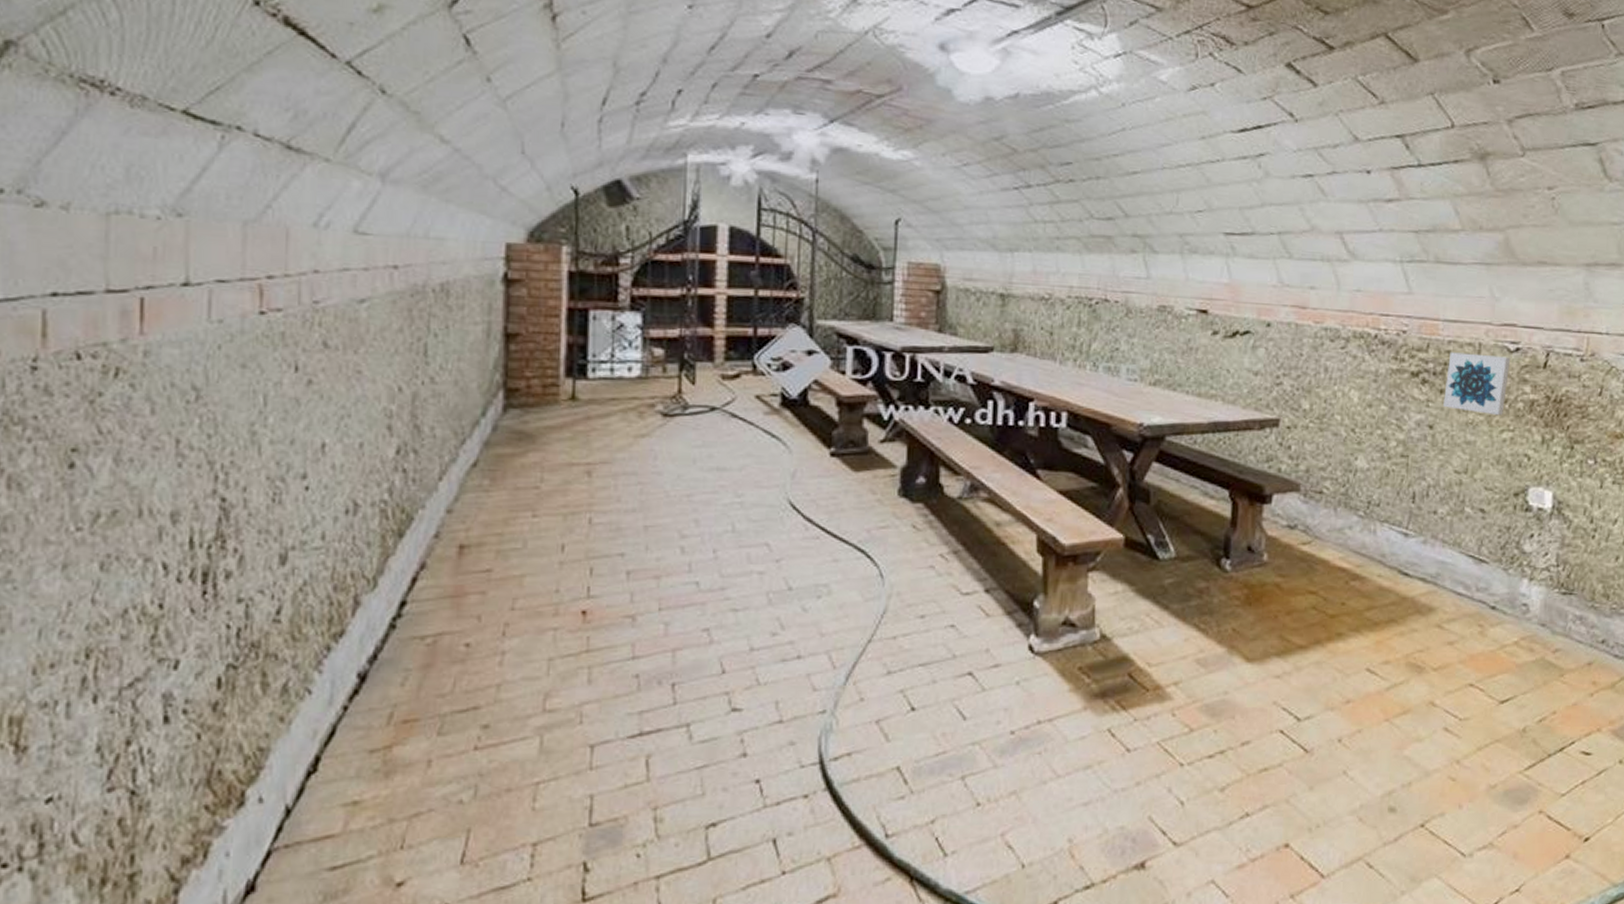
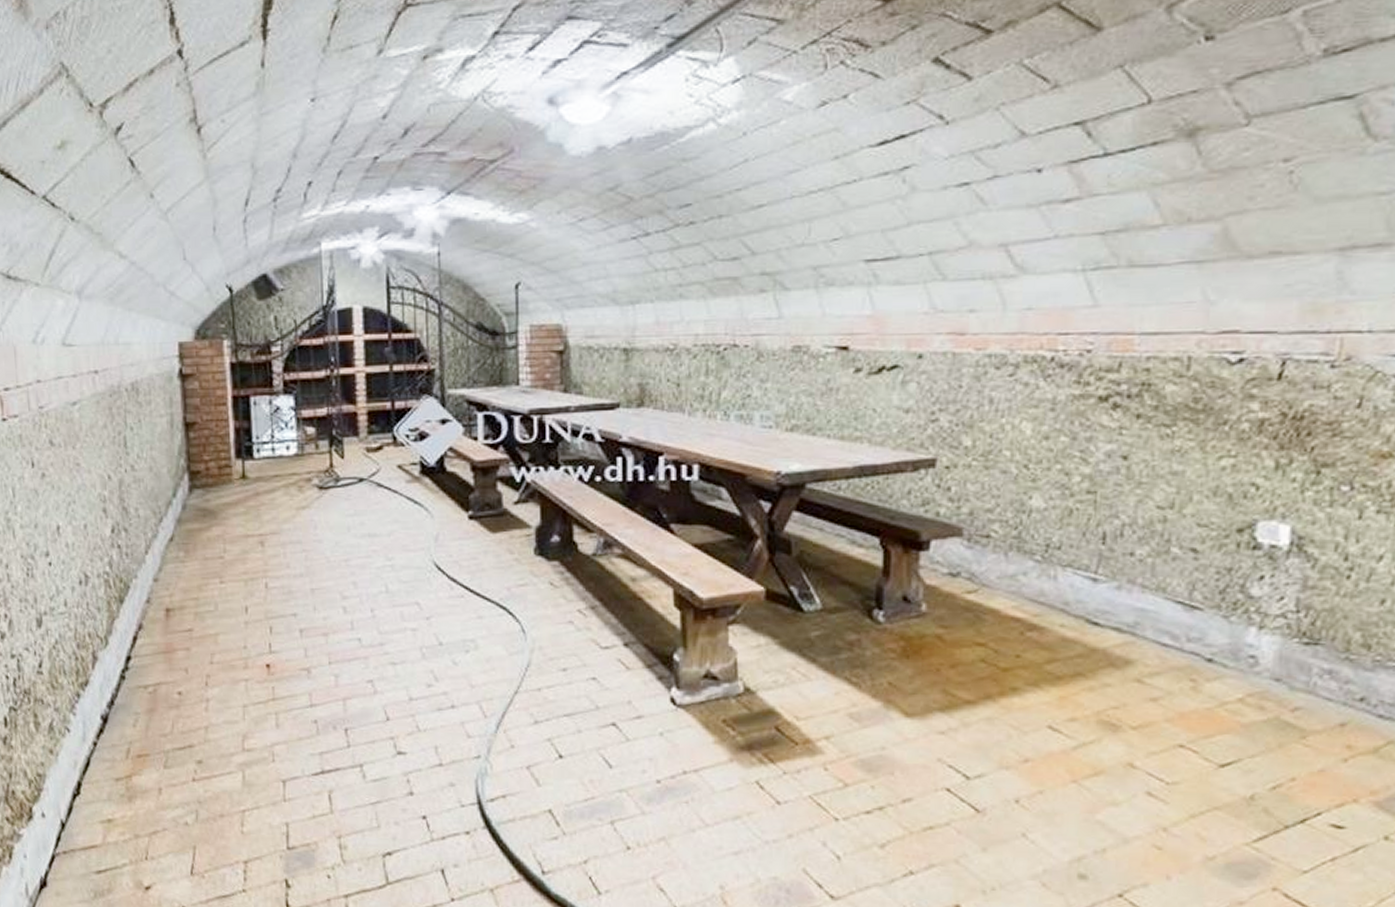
wall art: present [1443,352,1511,416] -> none [1141,369,1232,440]

